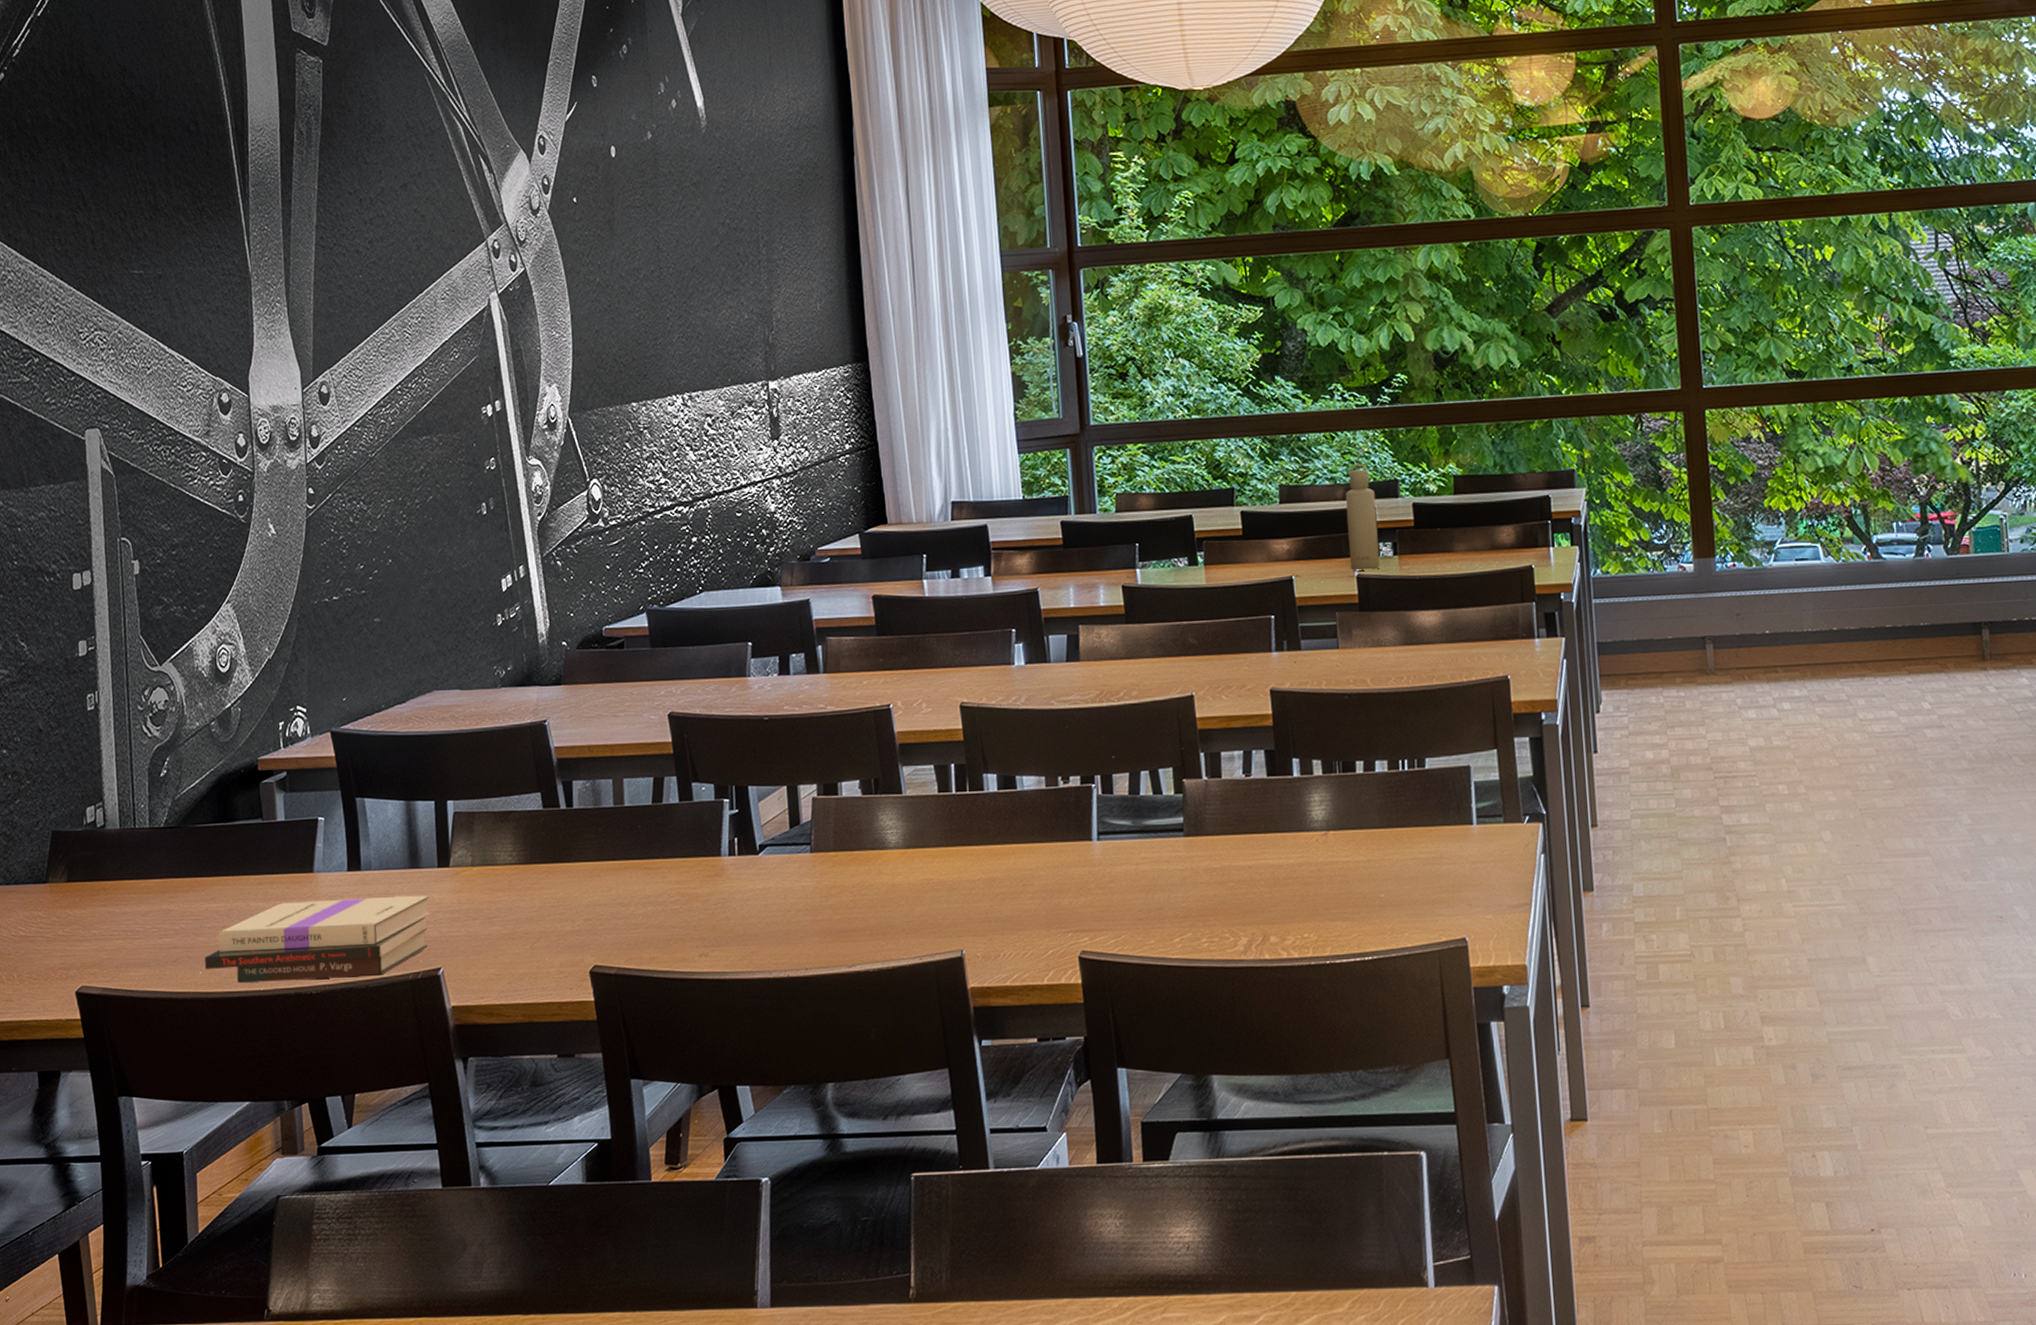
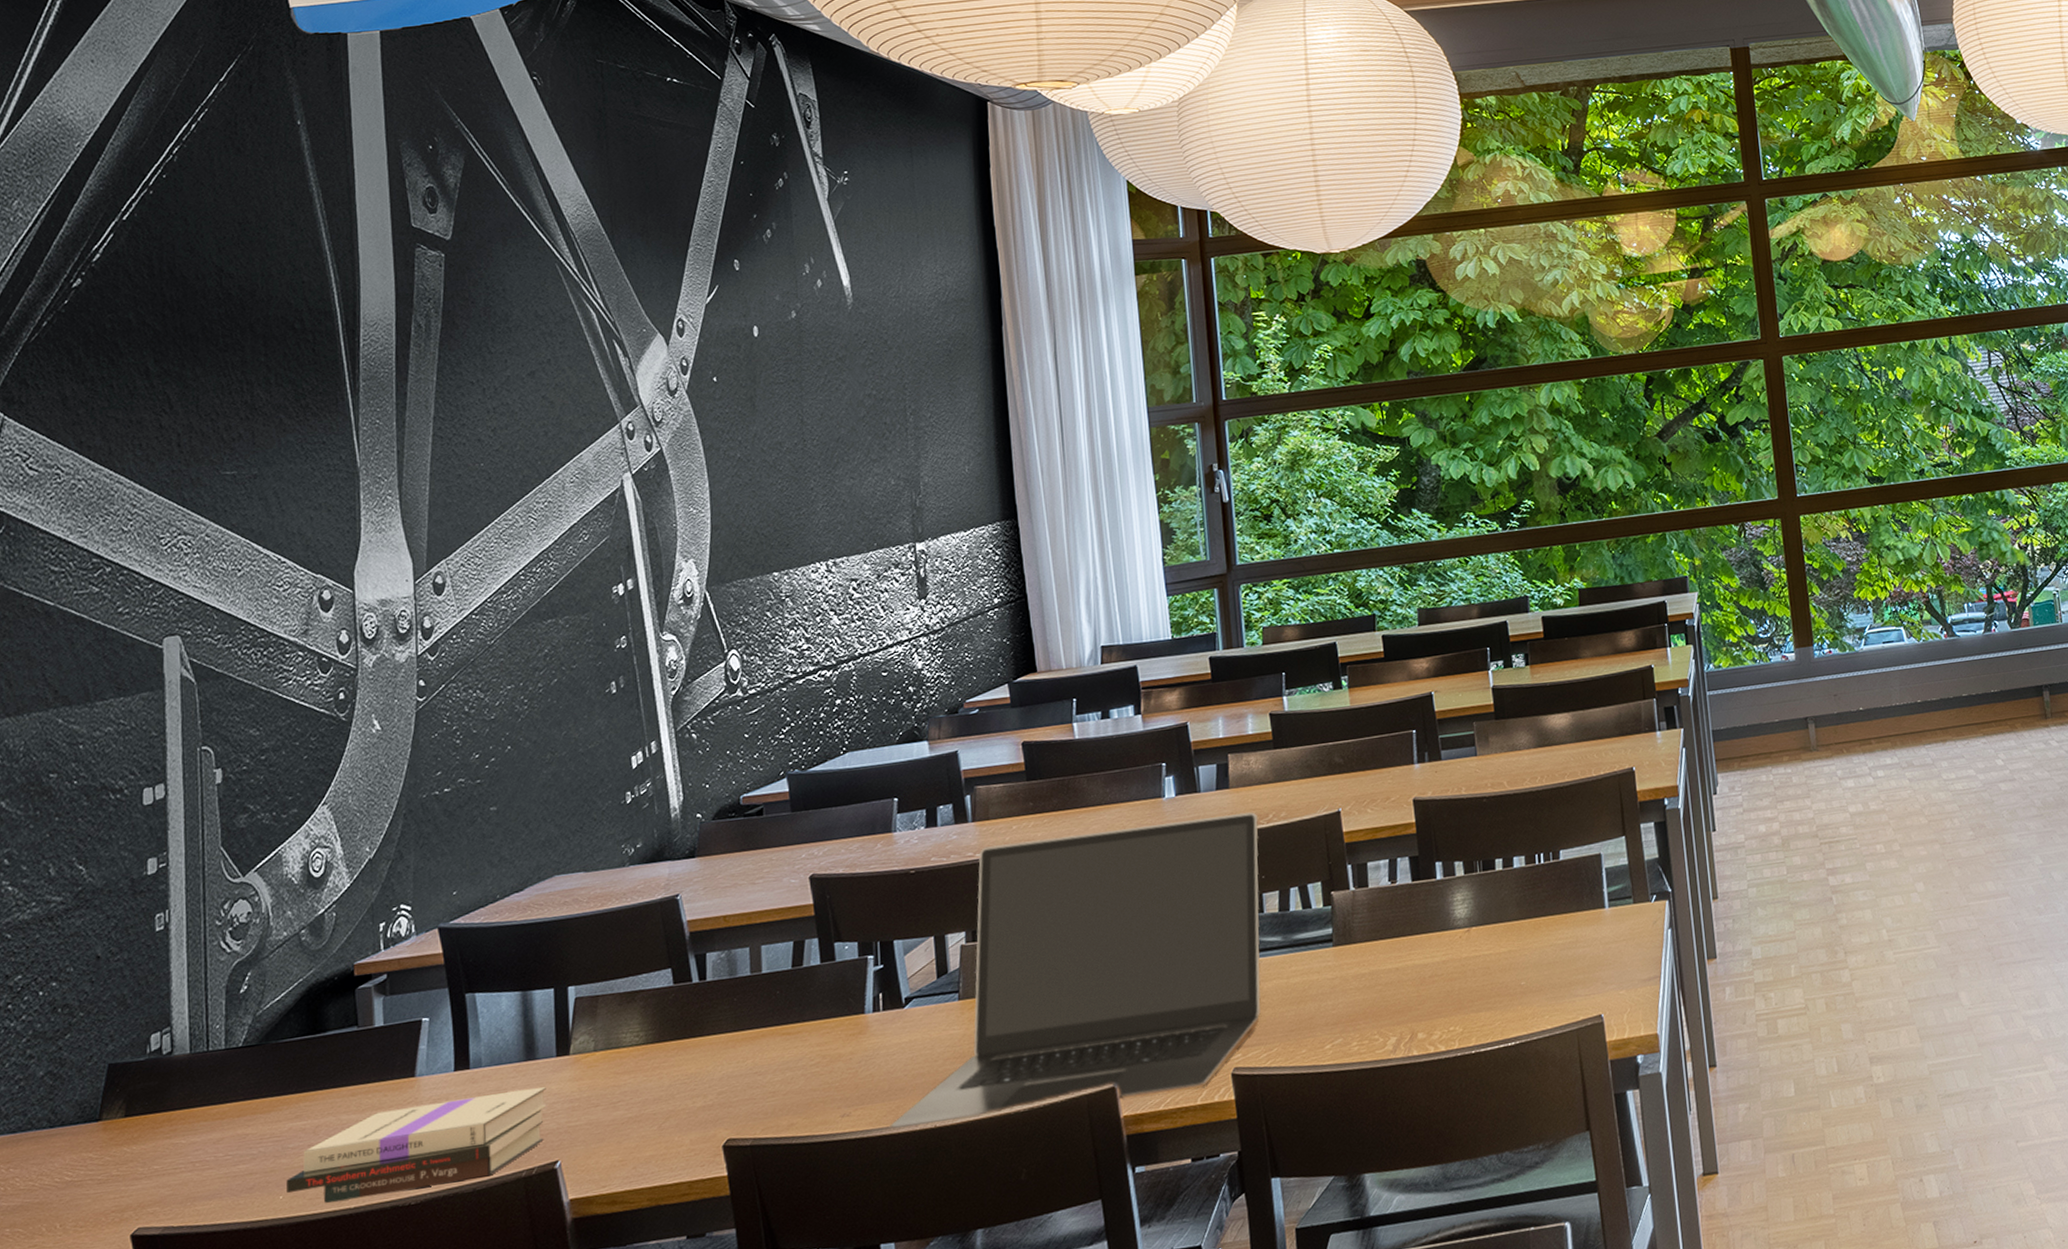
laptop: none [743,687,1110,974] -> present [887,811,1261,1129]
bottle: present [1345,464,1380,571] -> none [1479,584,1513,683]

